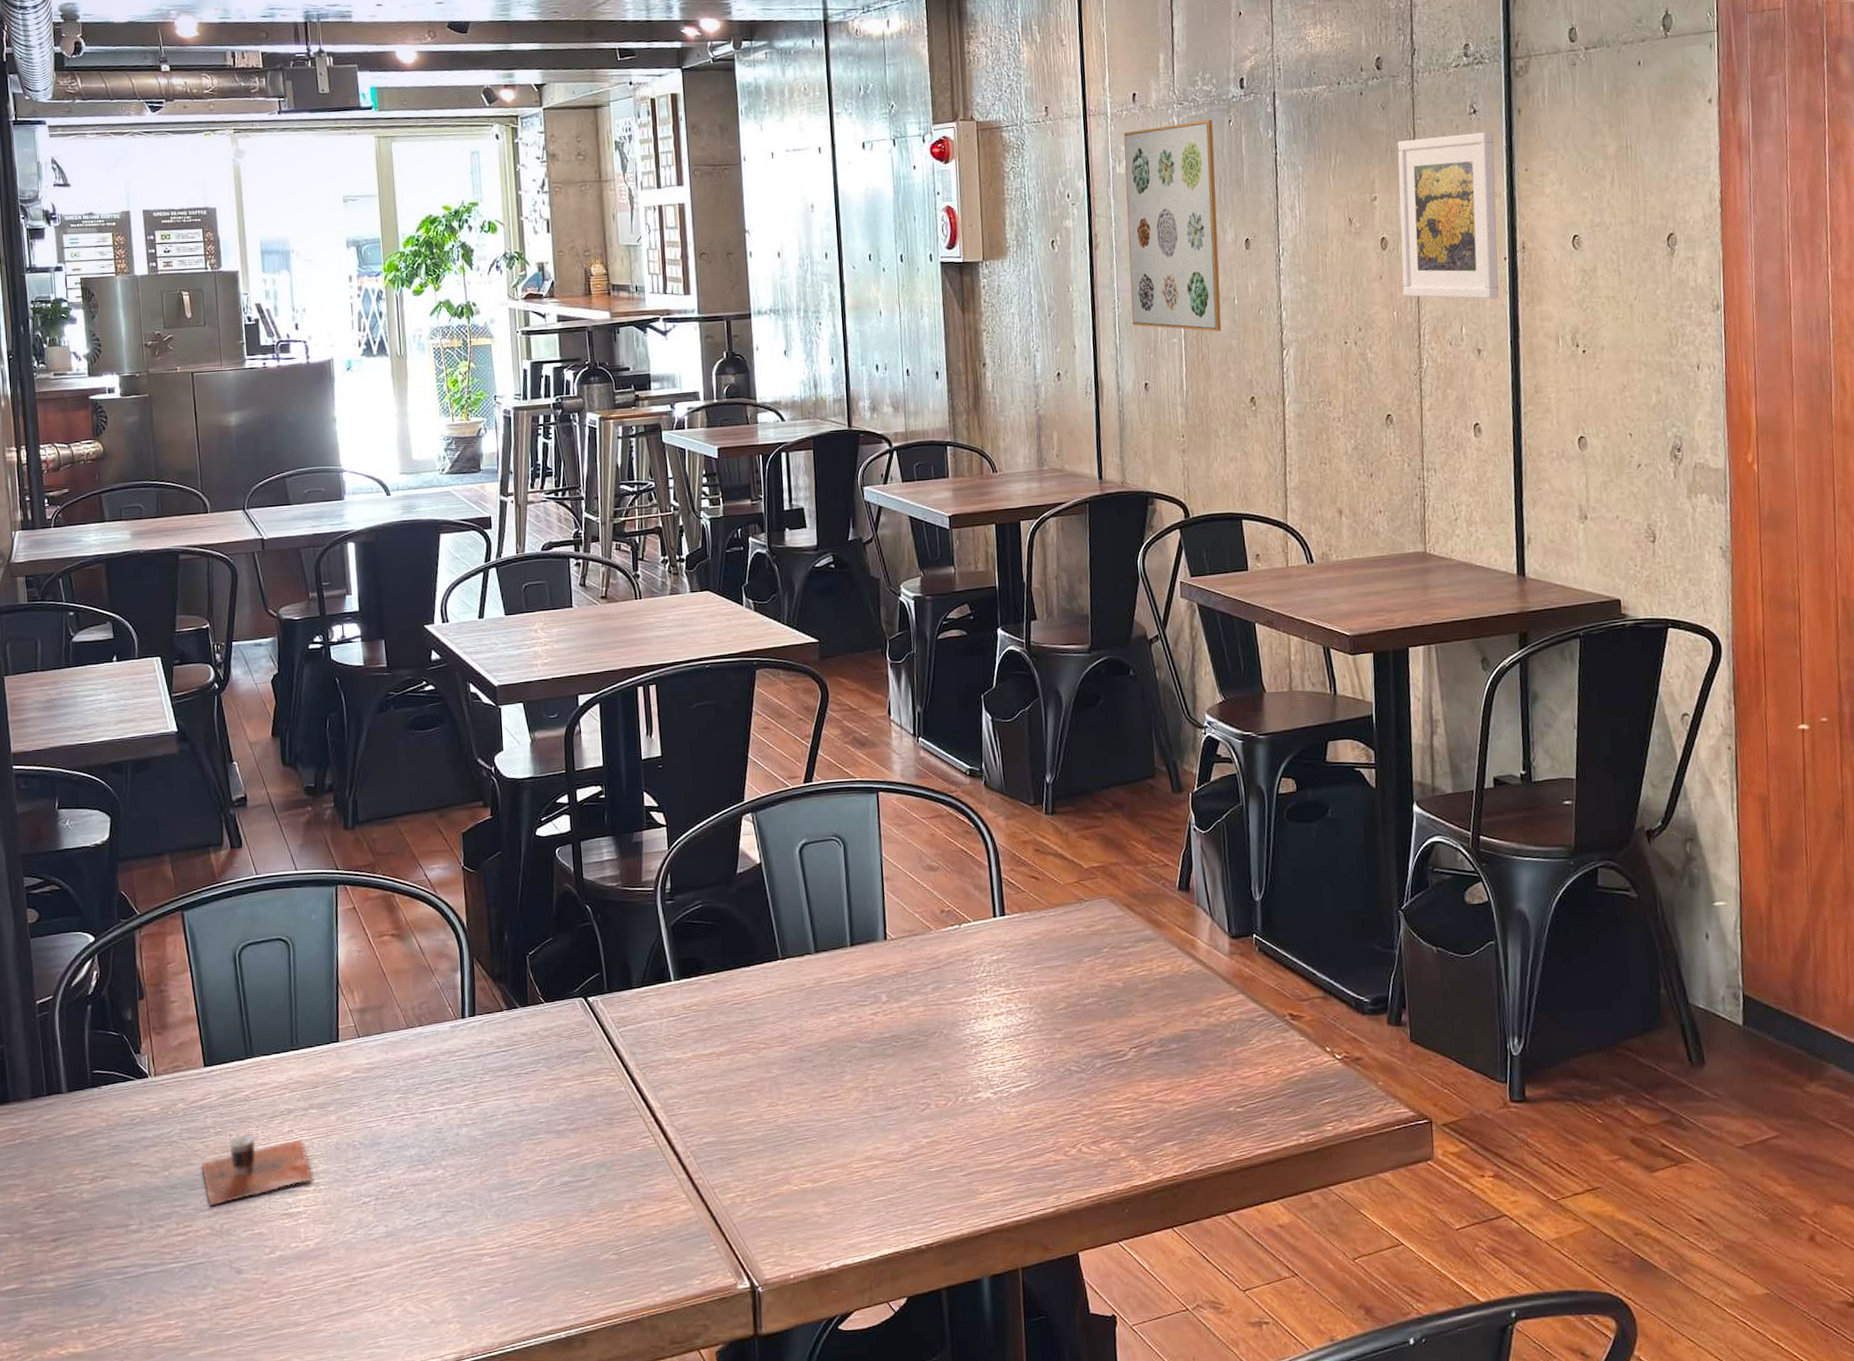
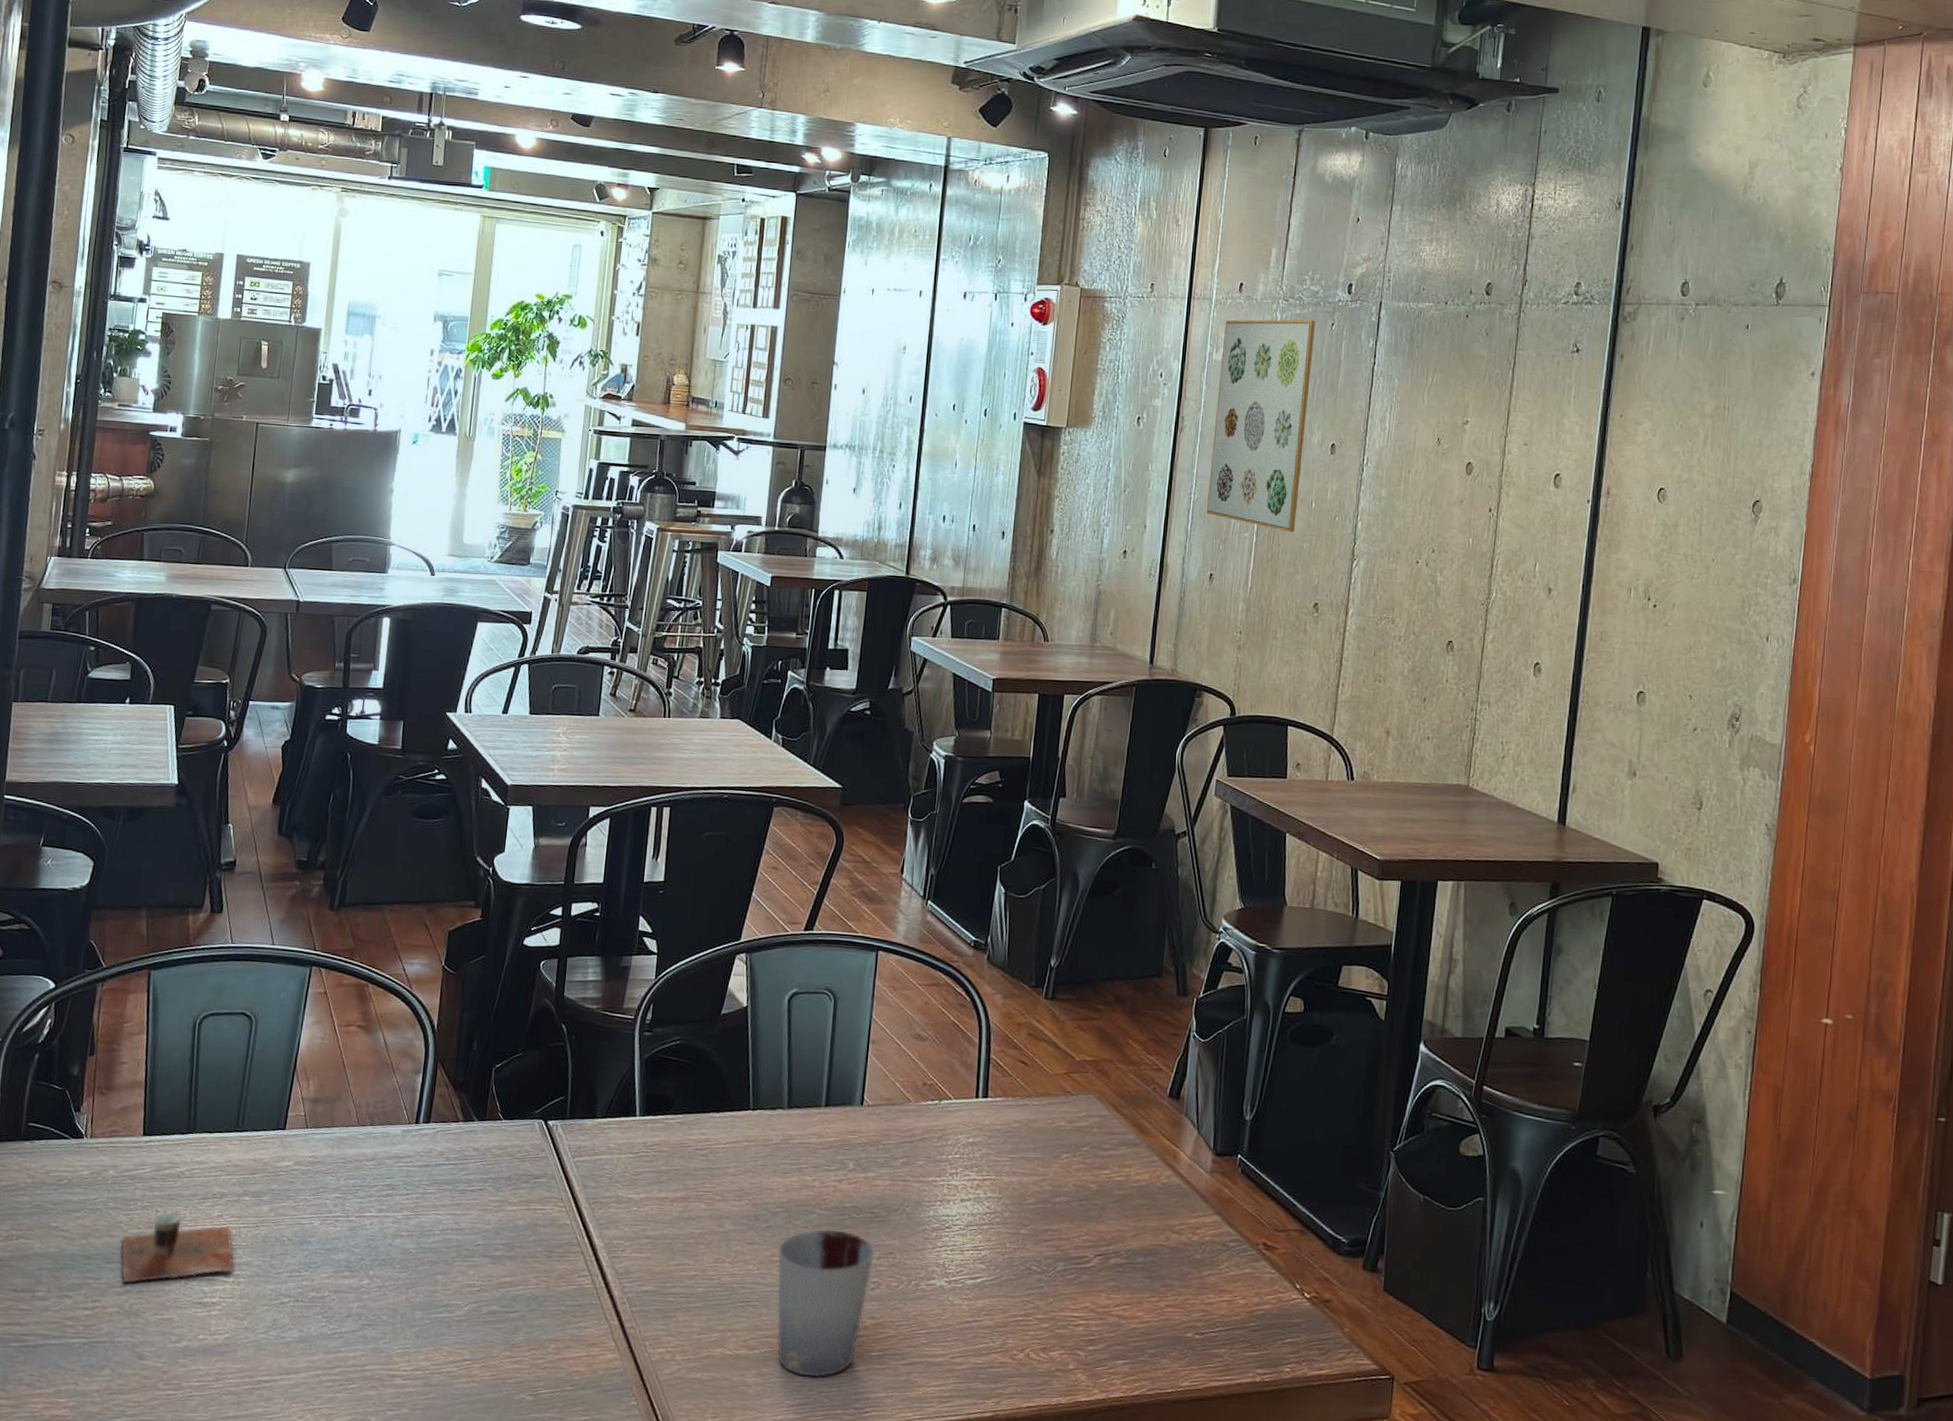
cup: none [826,1059,920,1200] -> present [777,1229,875,1378]
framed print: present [1397,131,1499,299] -> none [1481,368,1593,540]

